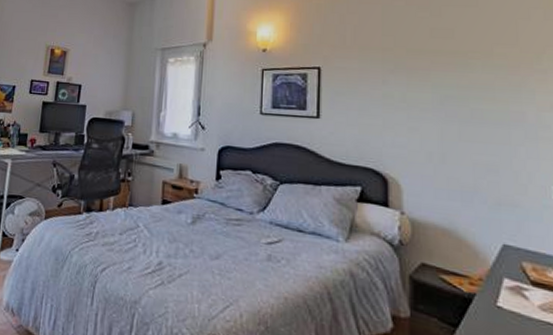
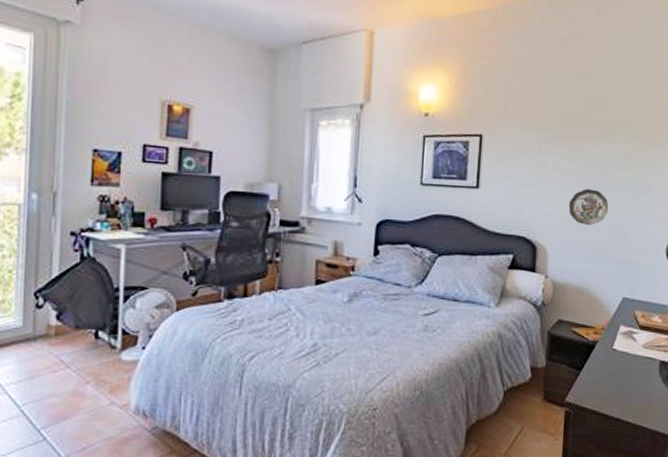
decorative plate: none [421,120,472,159] -> present [568,188,609,225]

